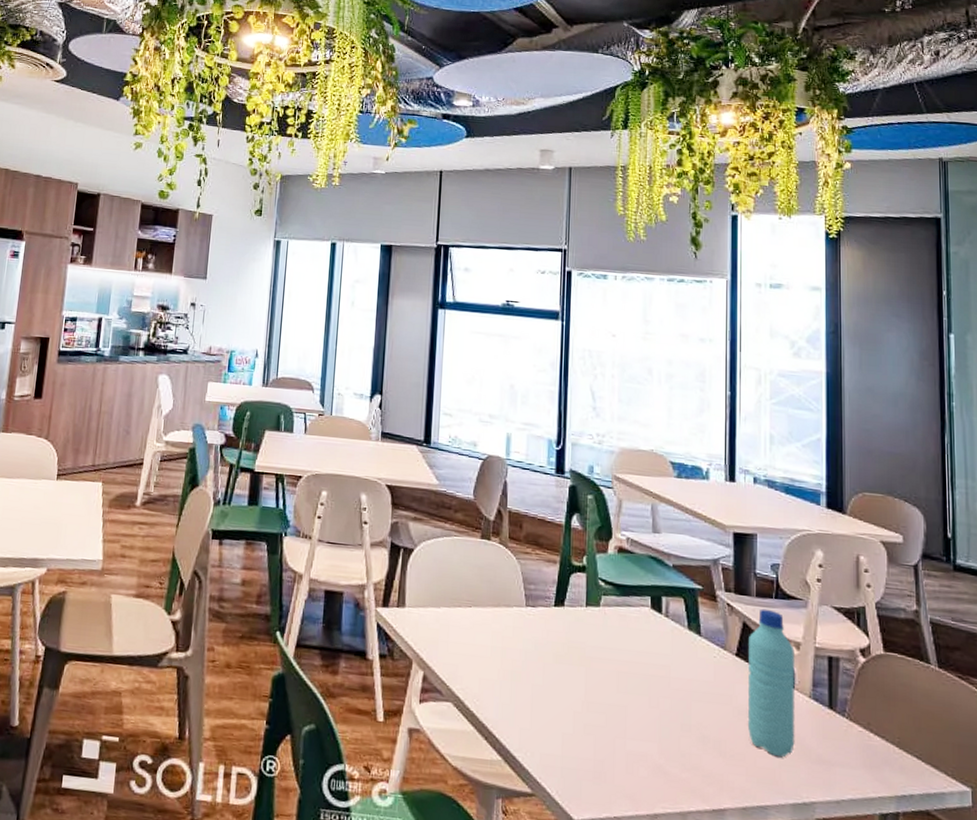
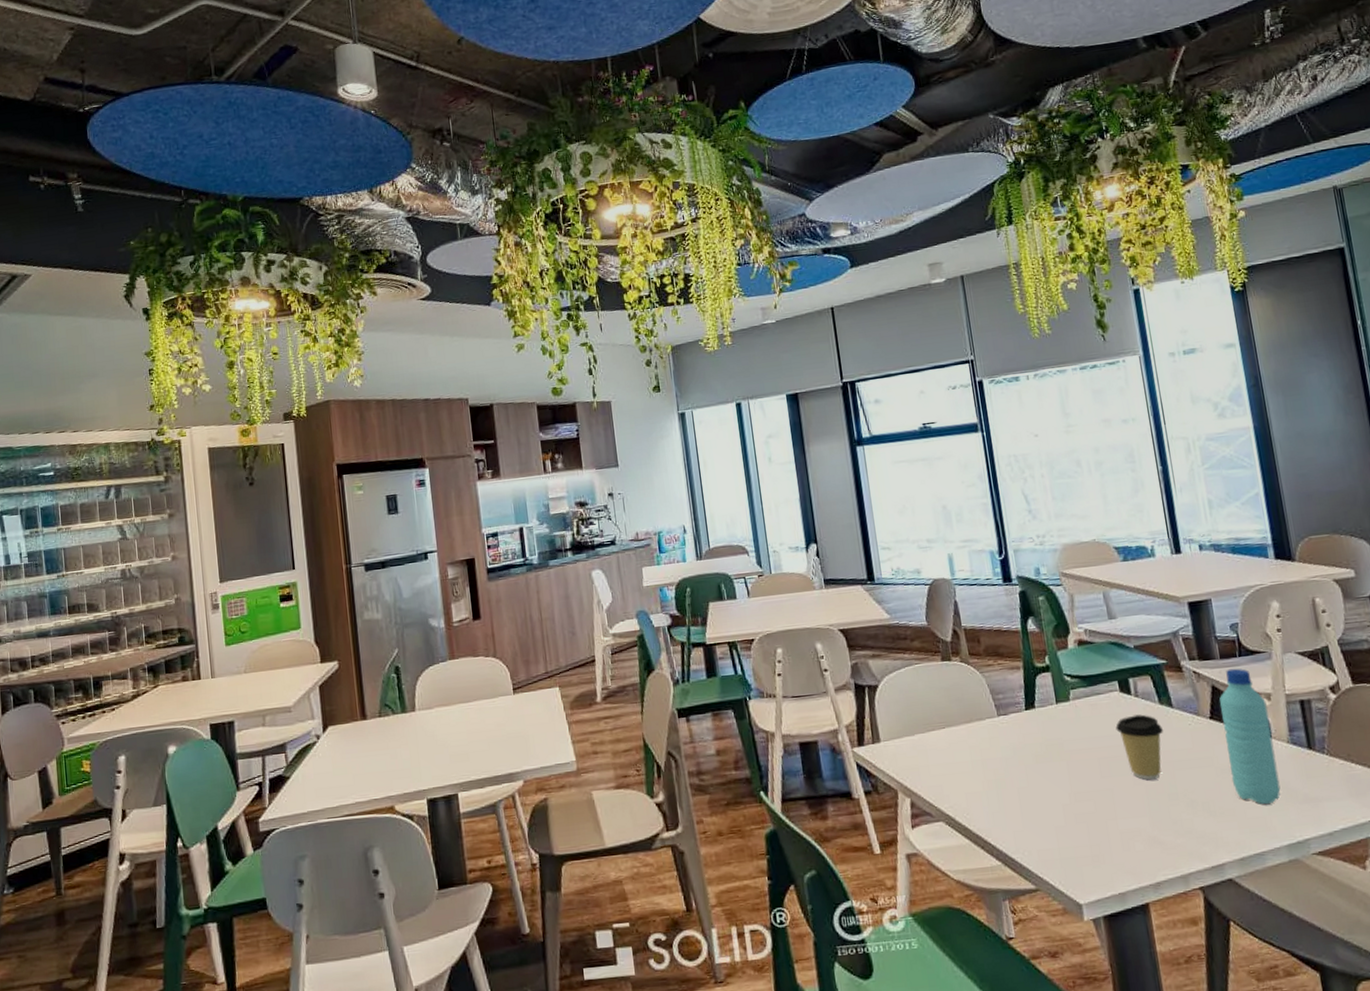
coffee cup: none [640,635,688,706] -> present [1115,714,1164,780]

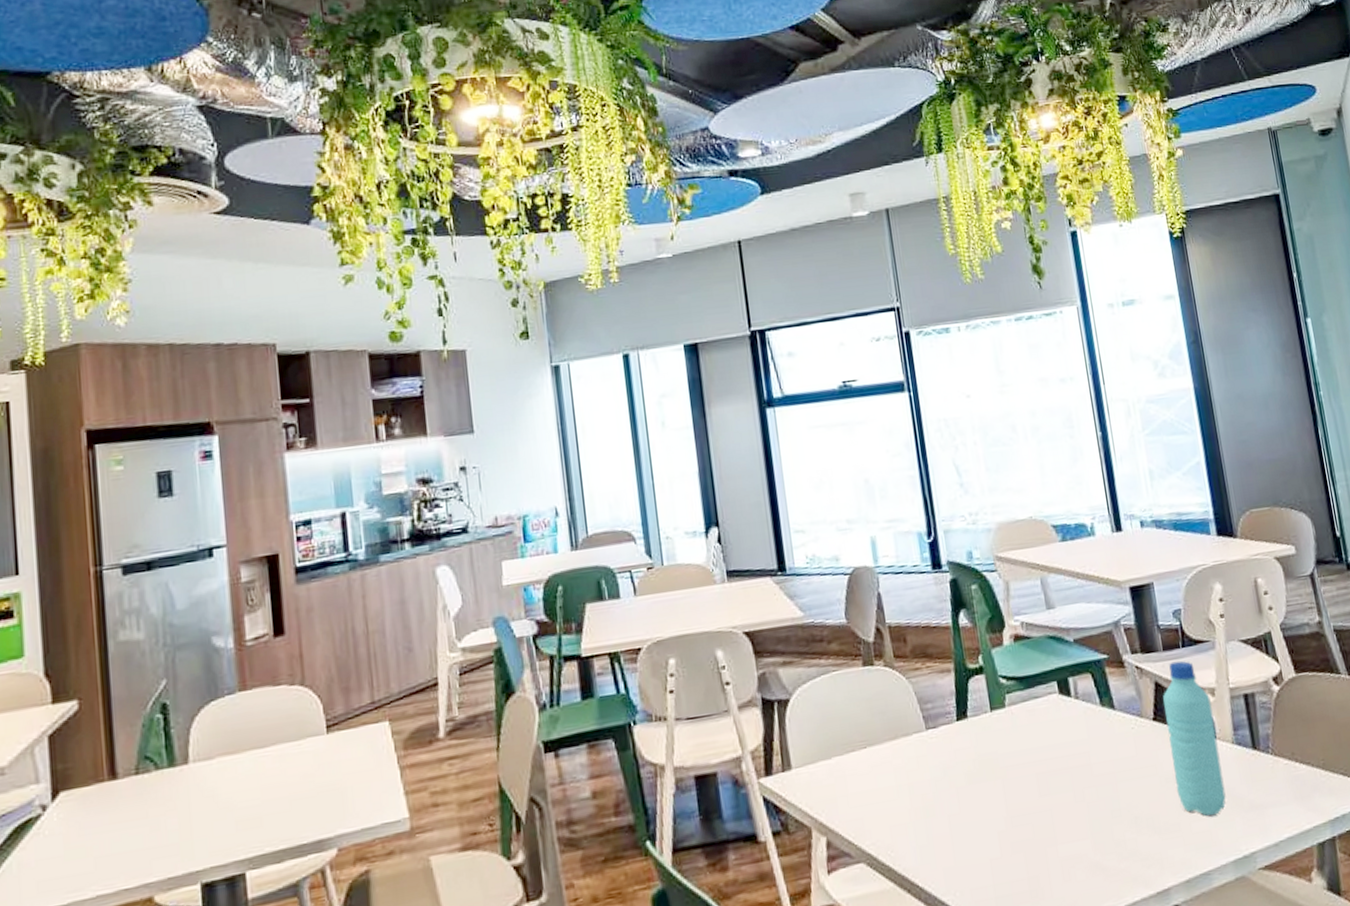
coffee cup: present [1115,714,1164,780] -> none [1054,719,1106,796]

